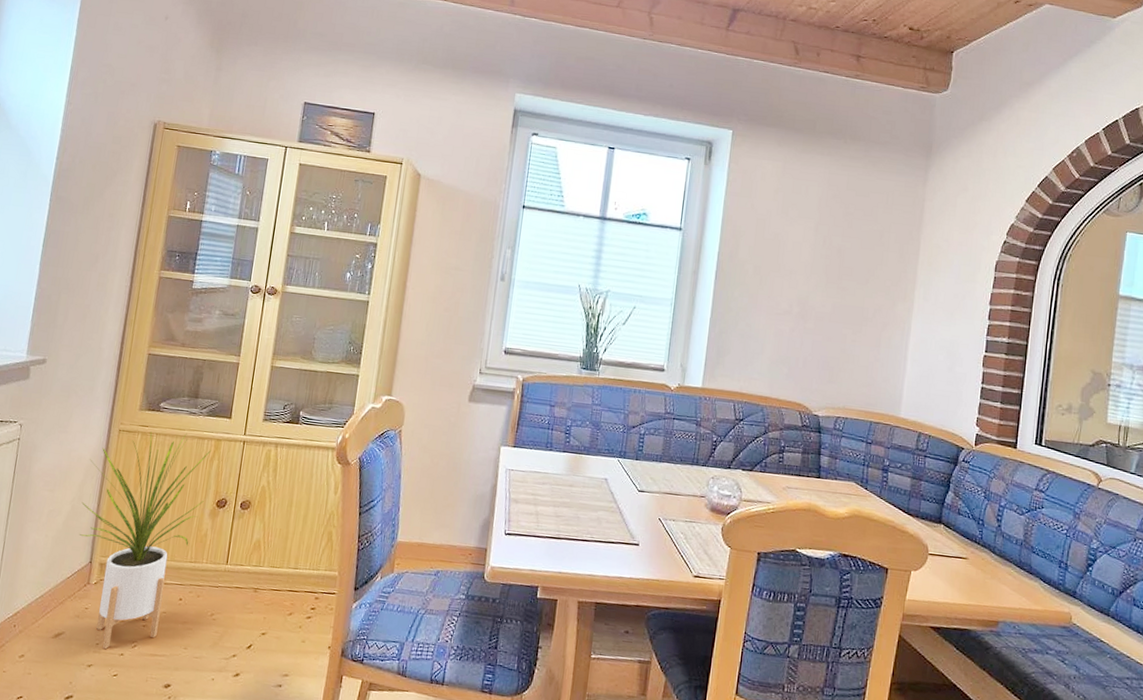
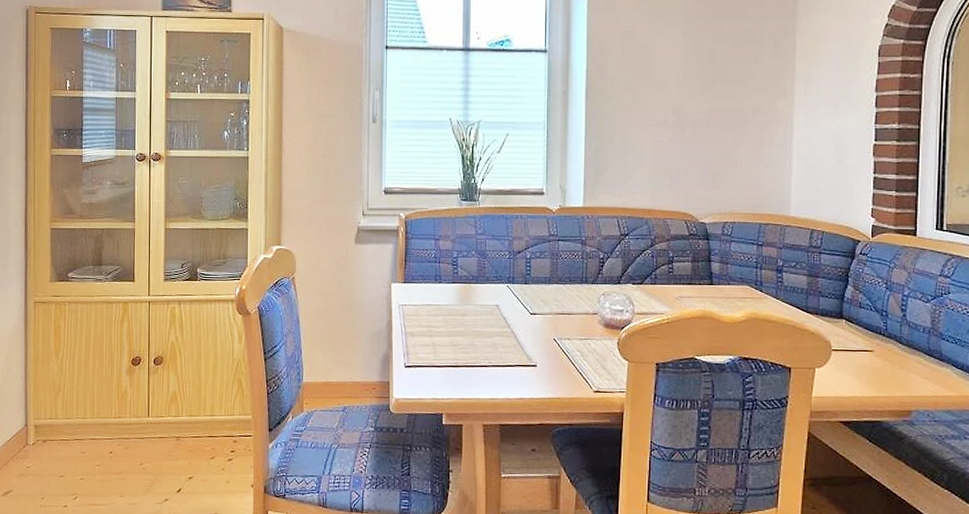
house plant: present [78,431,212,650] -> none [10,299,121,503]

